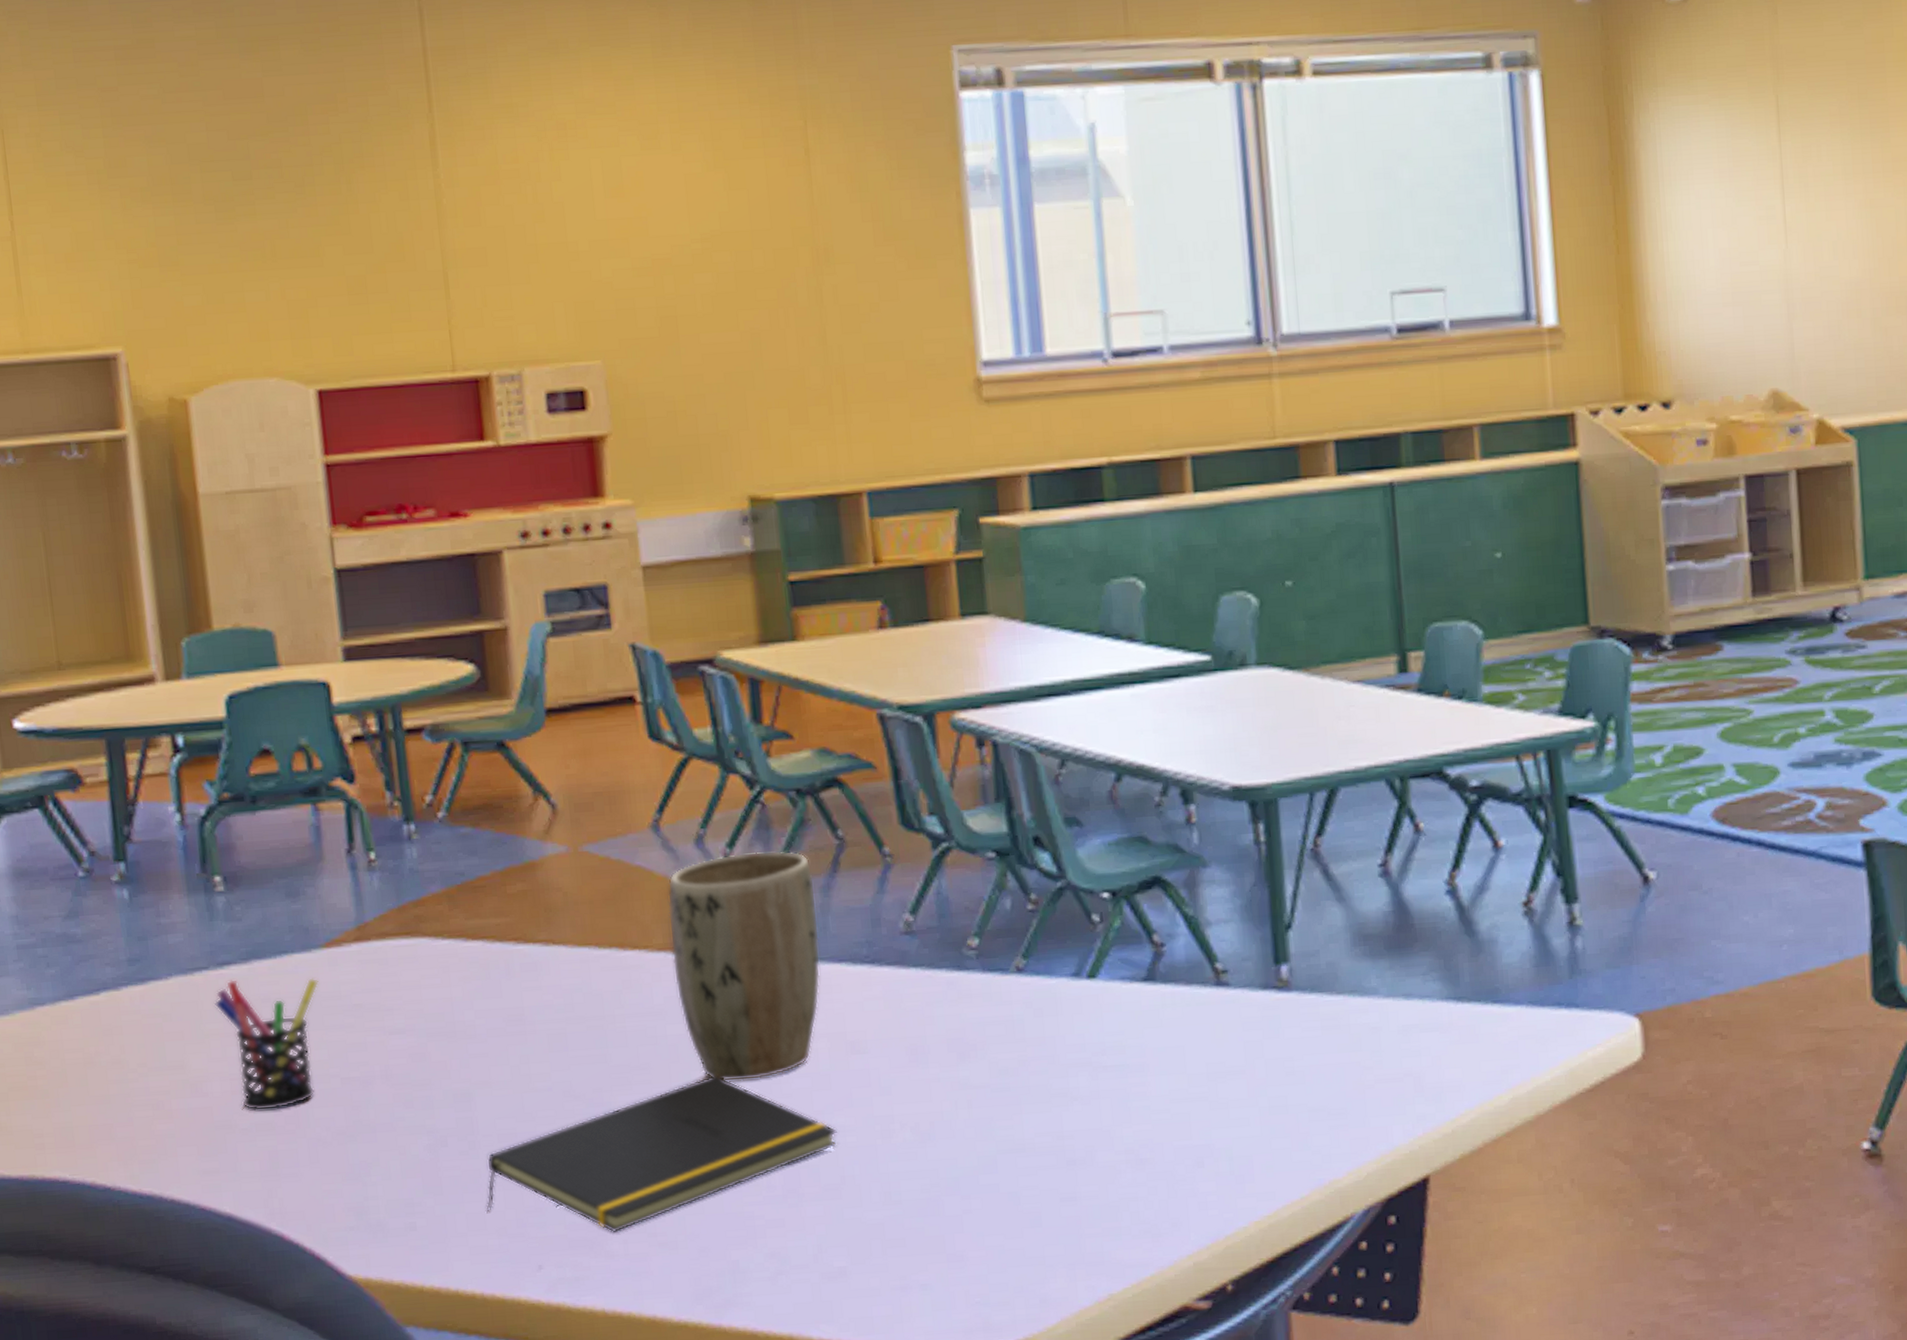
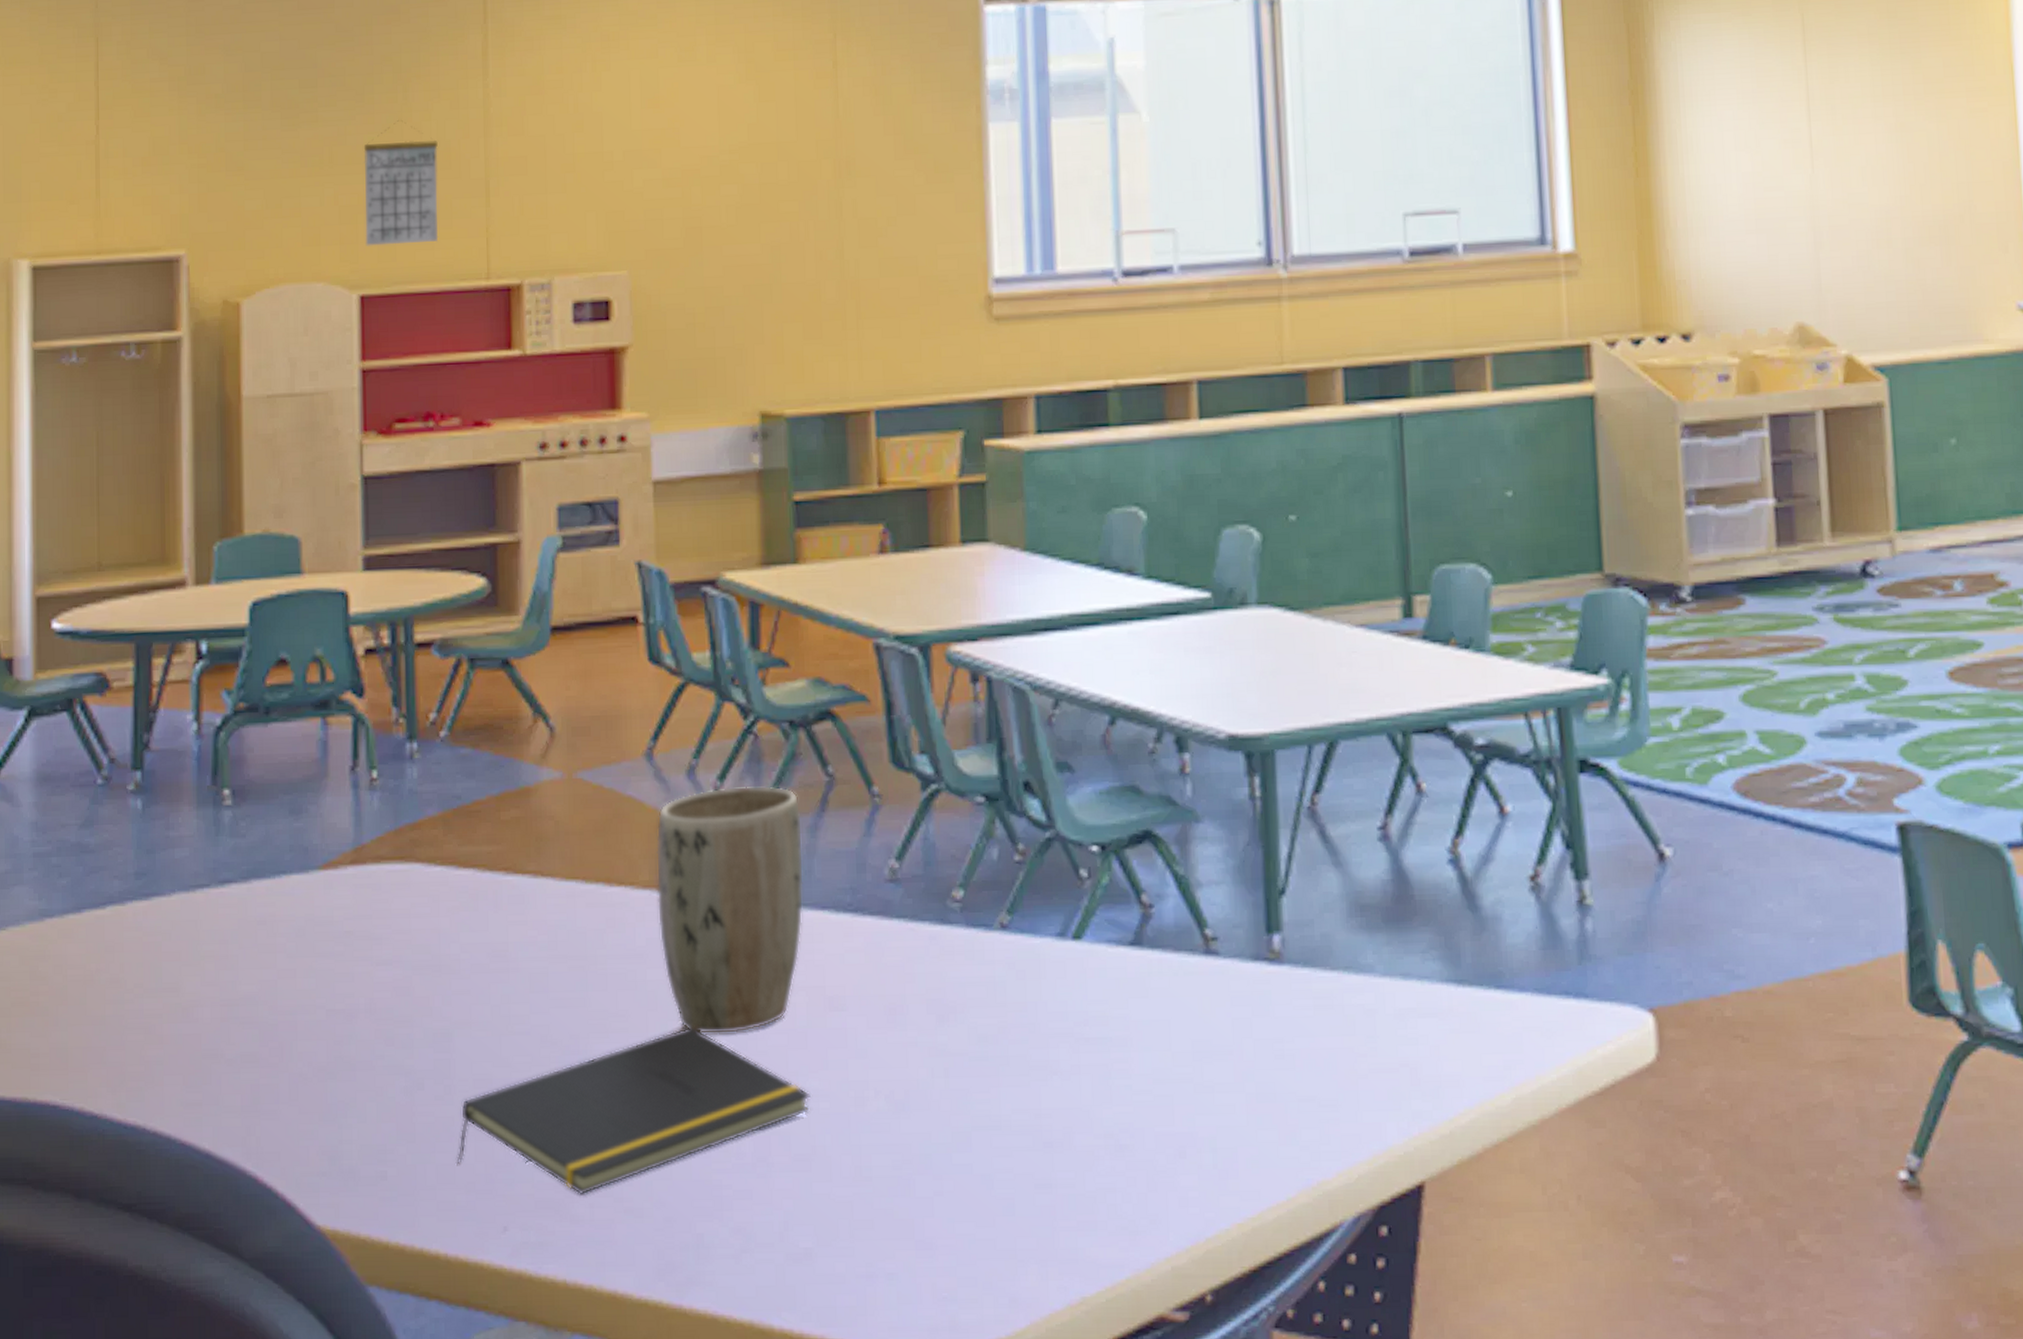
pen holder: present [215,978,319,1111] -> none [213,899,313,1041]
calendar: none [308,212,398,341] -> present [363,120,439,246]

